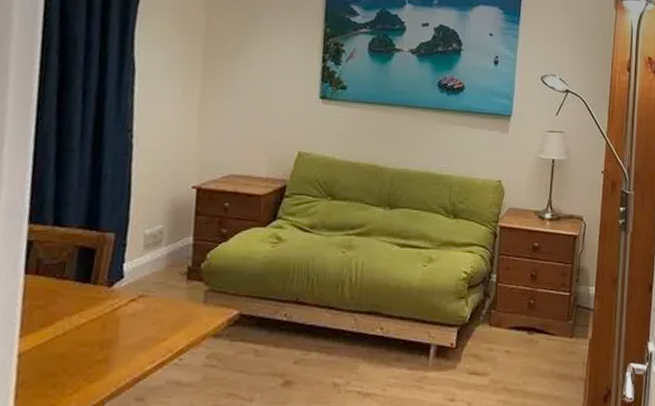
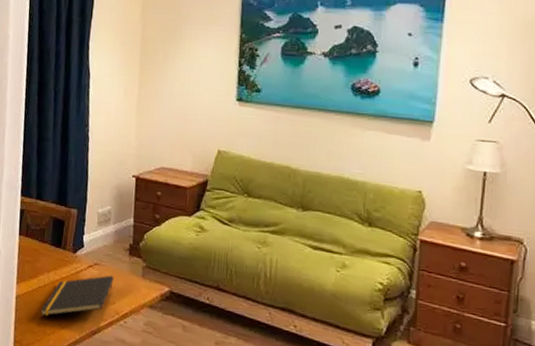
notepad: none [56,307,166,373] -> present [40,275,114,317]

